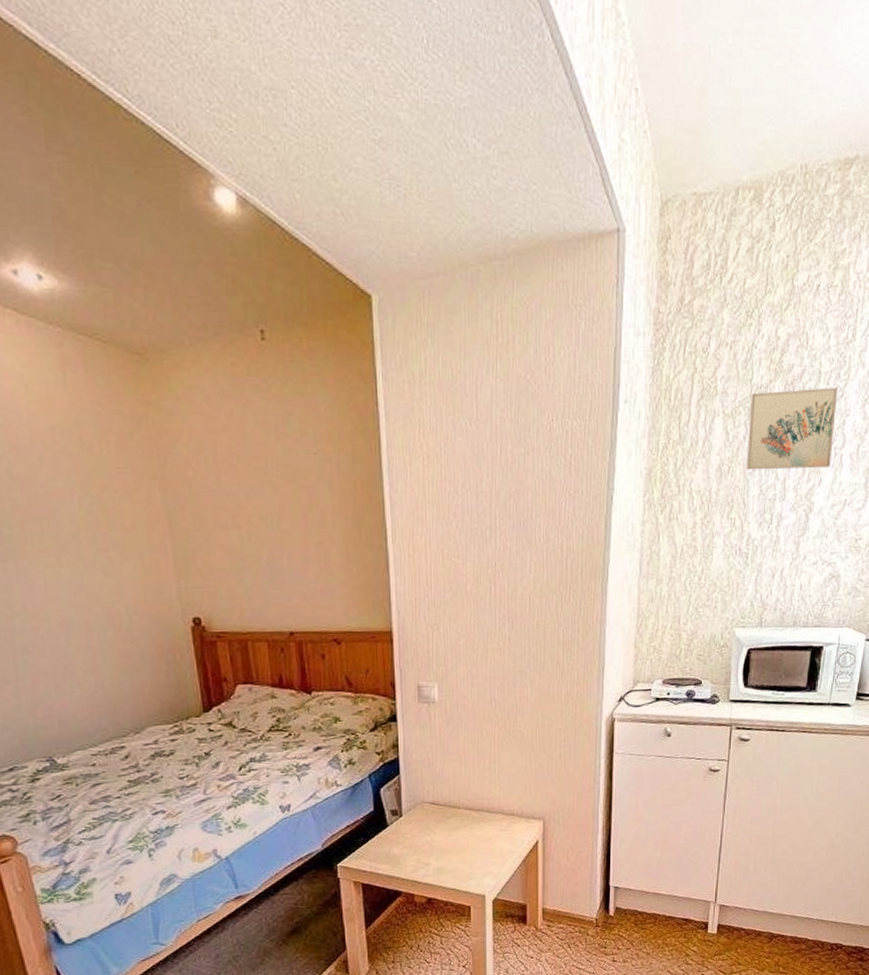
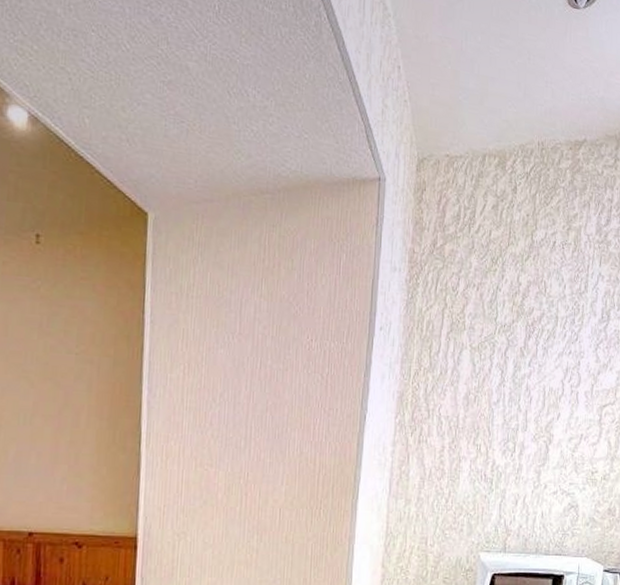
wall art: present [746,388,838,470] -> none [491,330,573,404]

